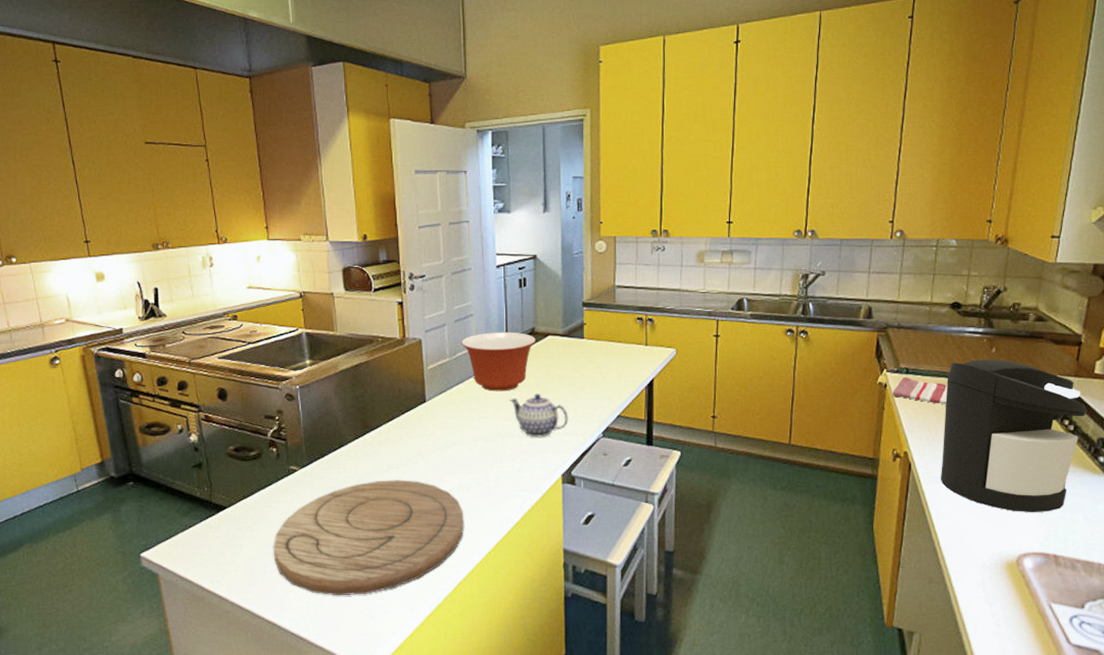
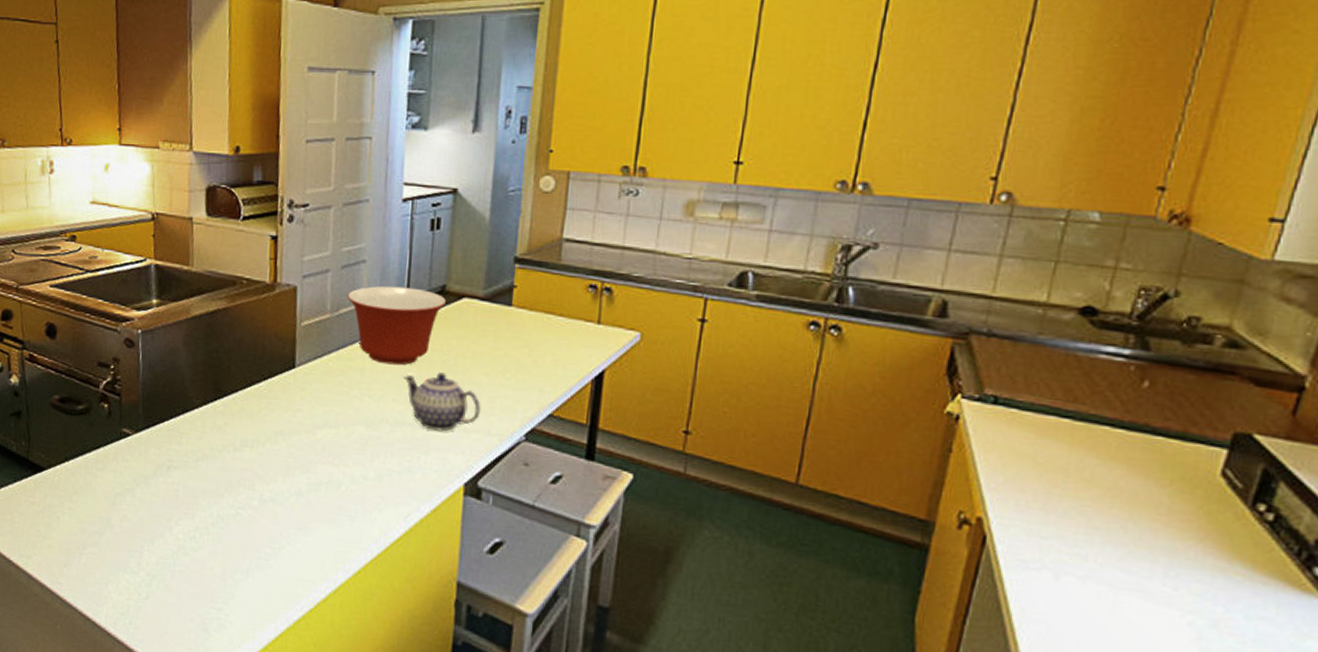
cutting board: present [273,480,464,596] -> none [94,460,331,600]
dish towel: present [892,376,948,405] -> none [967,408,1061,457]
coffee maker: present [941,359,1088,513] -> none [1033,395,1304,639]

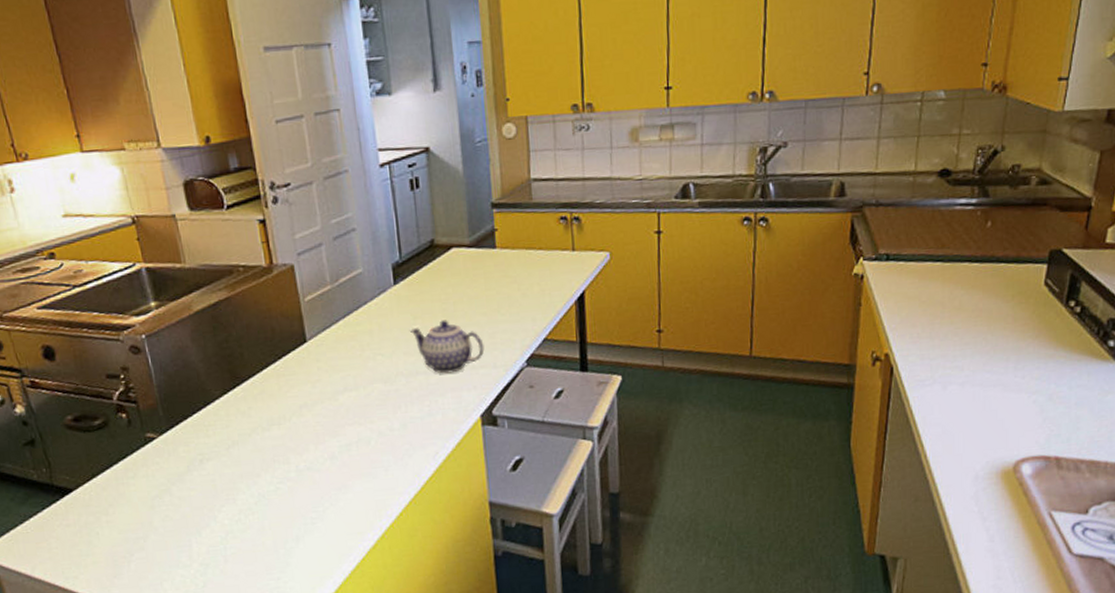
mixing bowl: present [348,286,447,366] -> none [344,246,438,323]

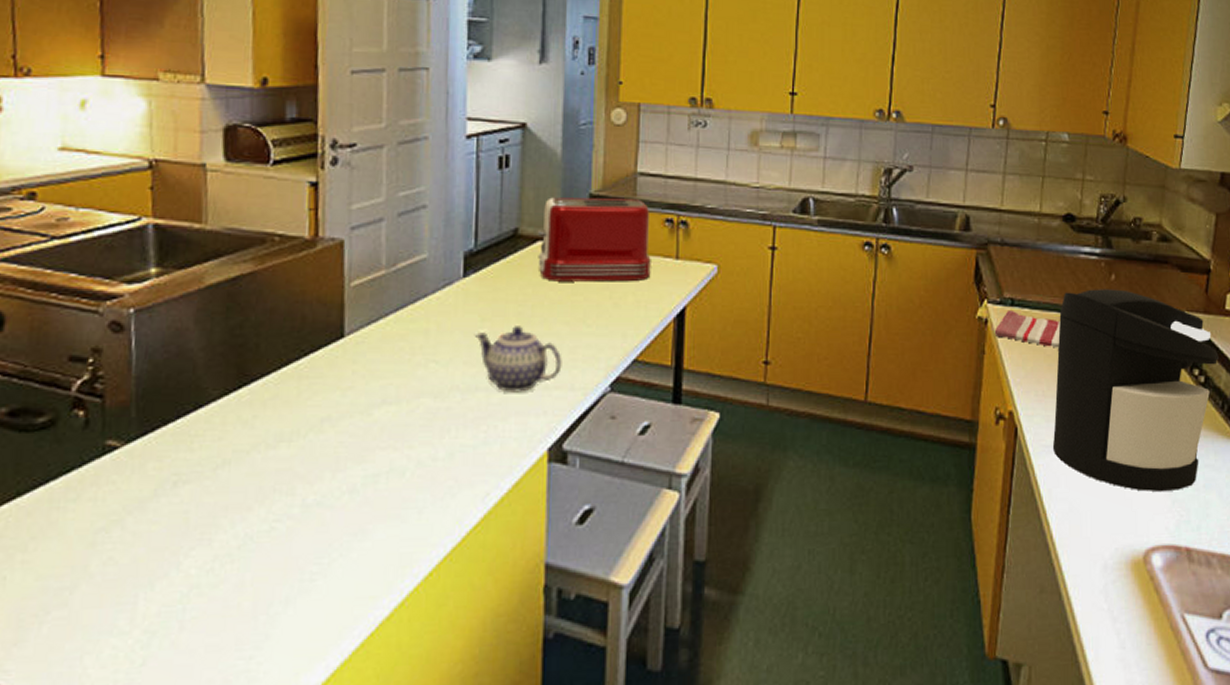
toaster: none [450,203,552,281] -> present [537,197,651,282]
dish towel: none [870,264,935,295] -> present [994,309,1061,348]
coffee maker: none [928,235,1098,413] -> present [1053,289,1220,492]

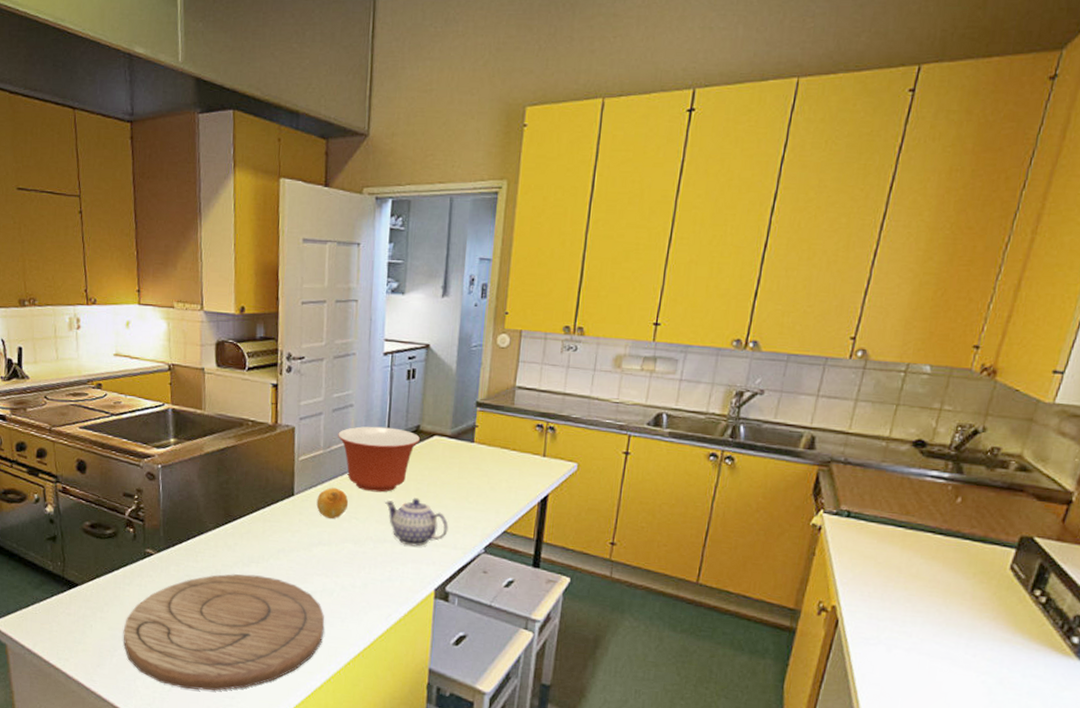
cutting board: none [62,460,394,658] -> present [123,574,325,691]
fruit: none [377,321,424,367] -> present [316,487,349,520]
mixing bowl: none [406,233,520,322] -> present [338,426,421,493]
toaster: present [537,197,651,282] -> none [434,403,524,472]
dish towel: present [994,309,1061,348] -> none [826,520,896,558]
coffee maker: present [1053,289,1220,492] -> none [872,509,1068,693]

